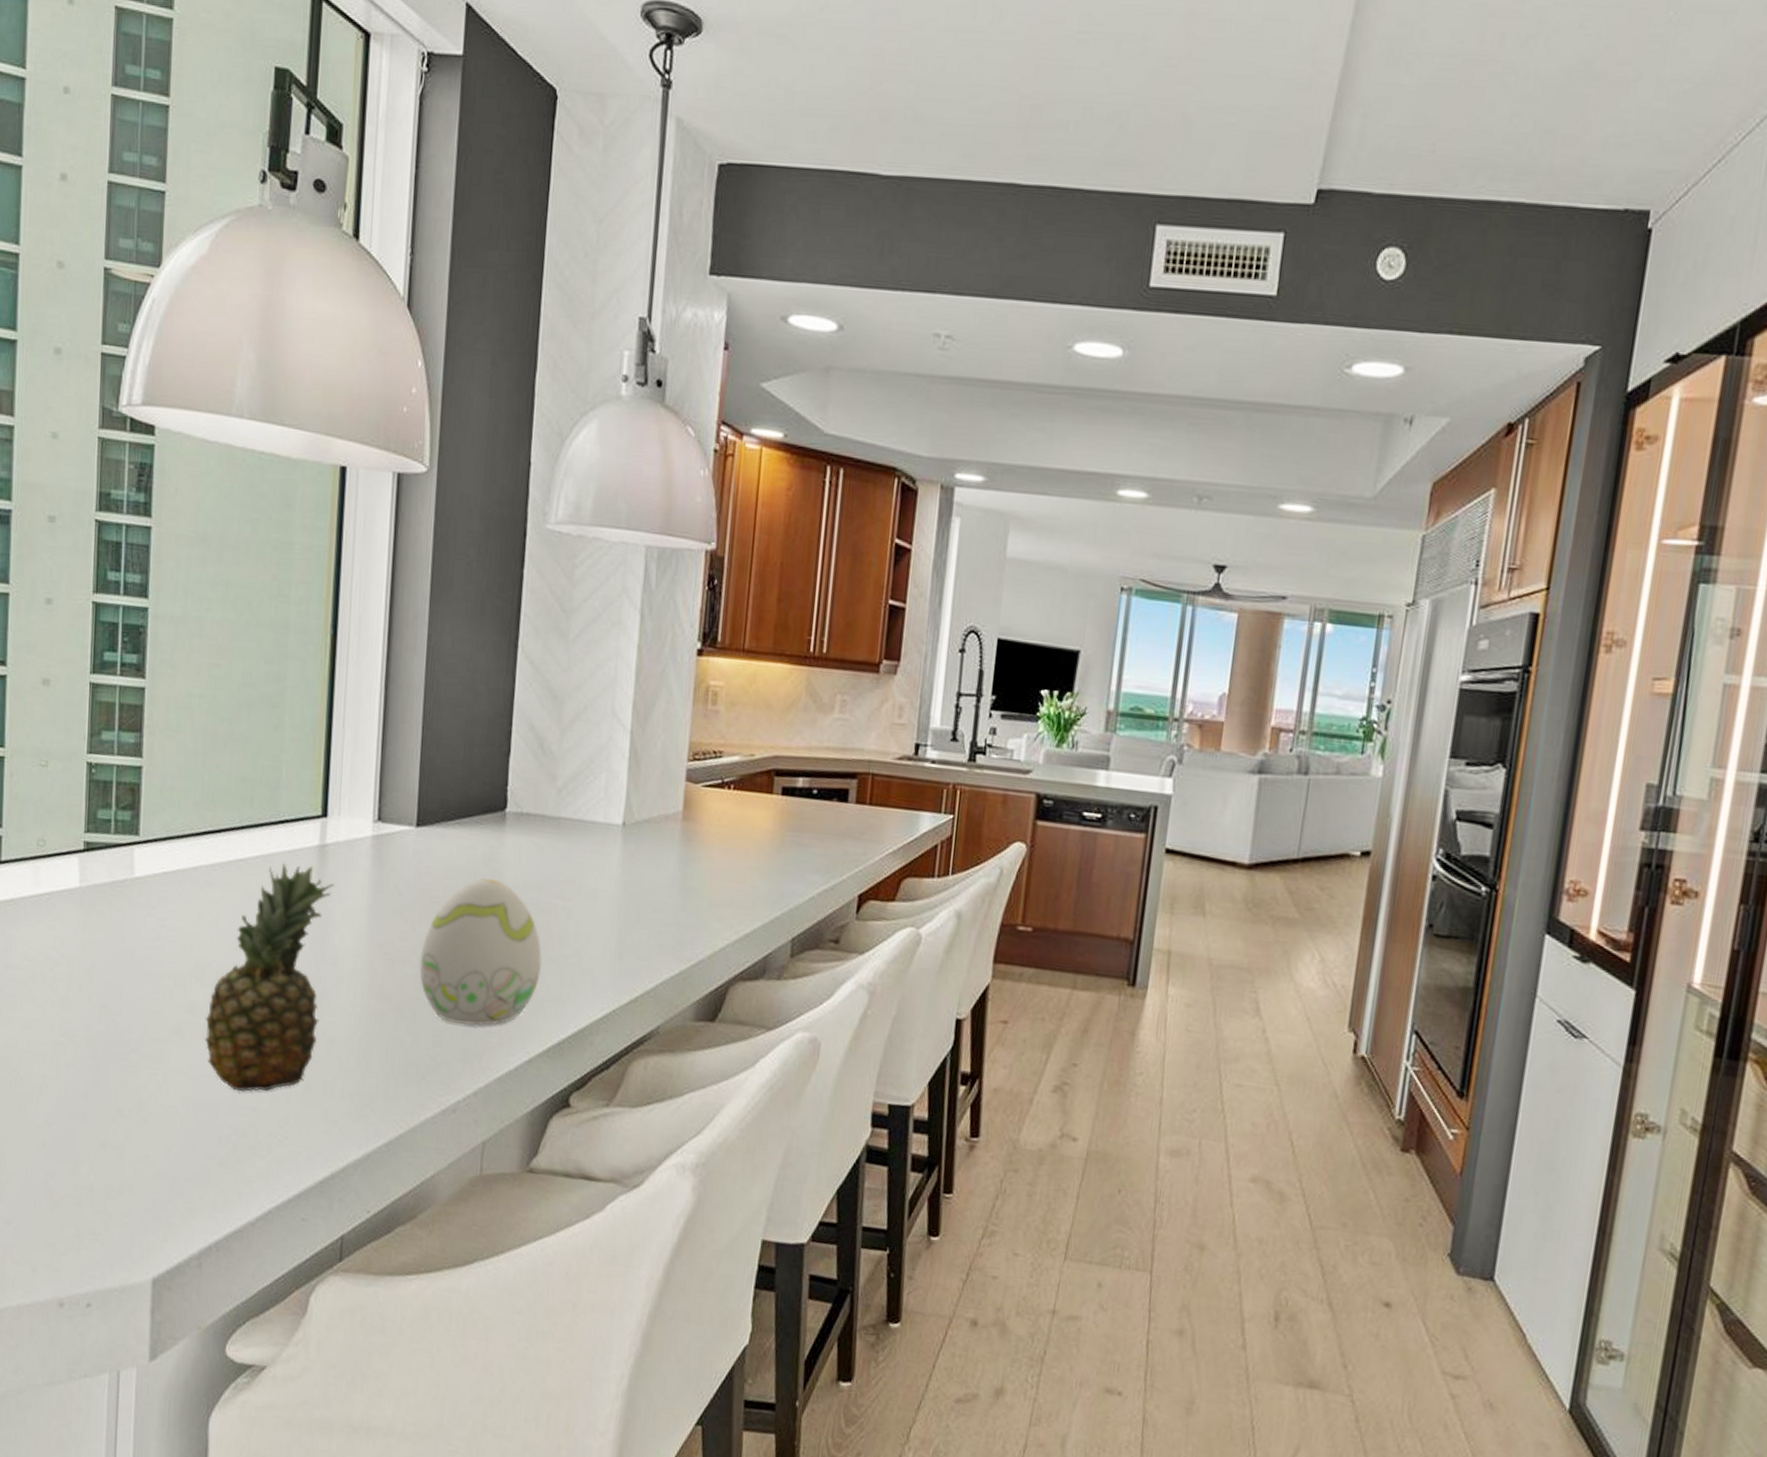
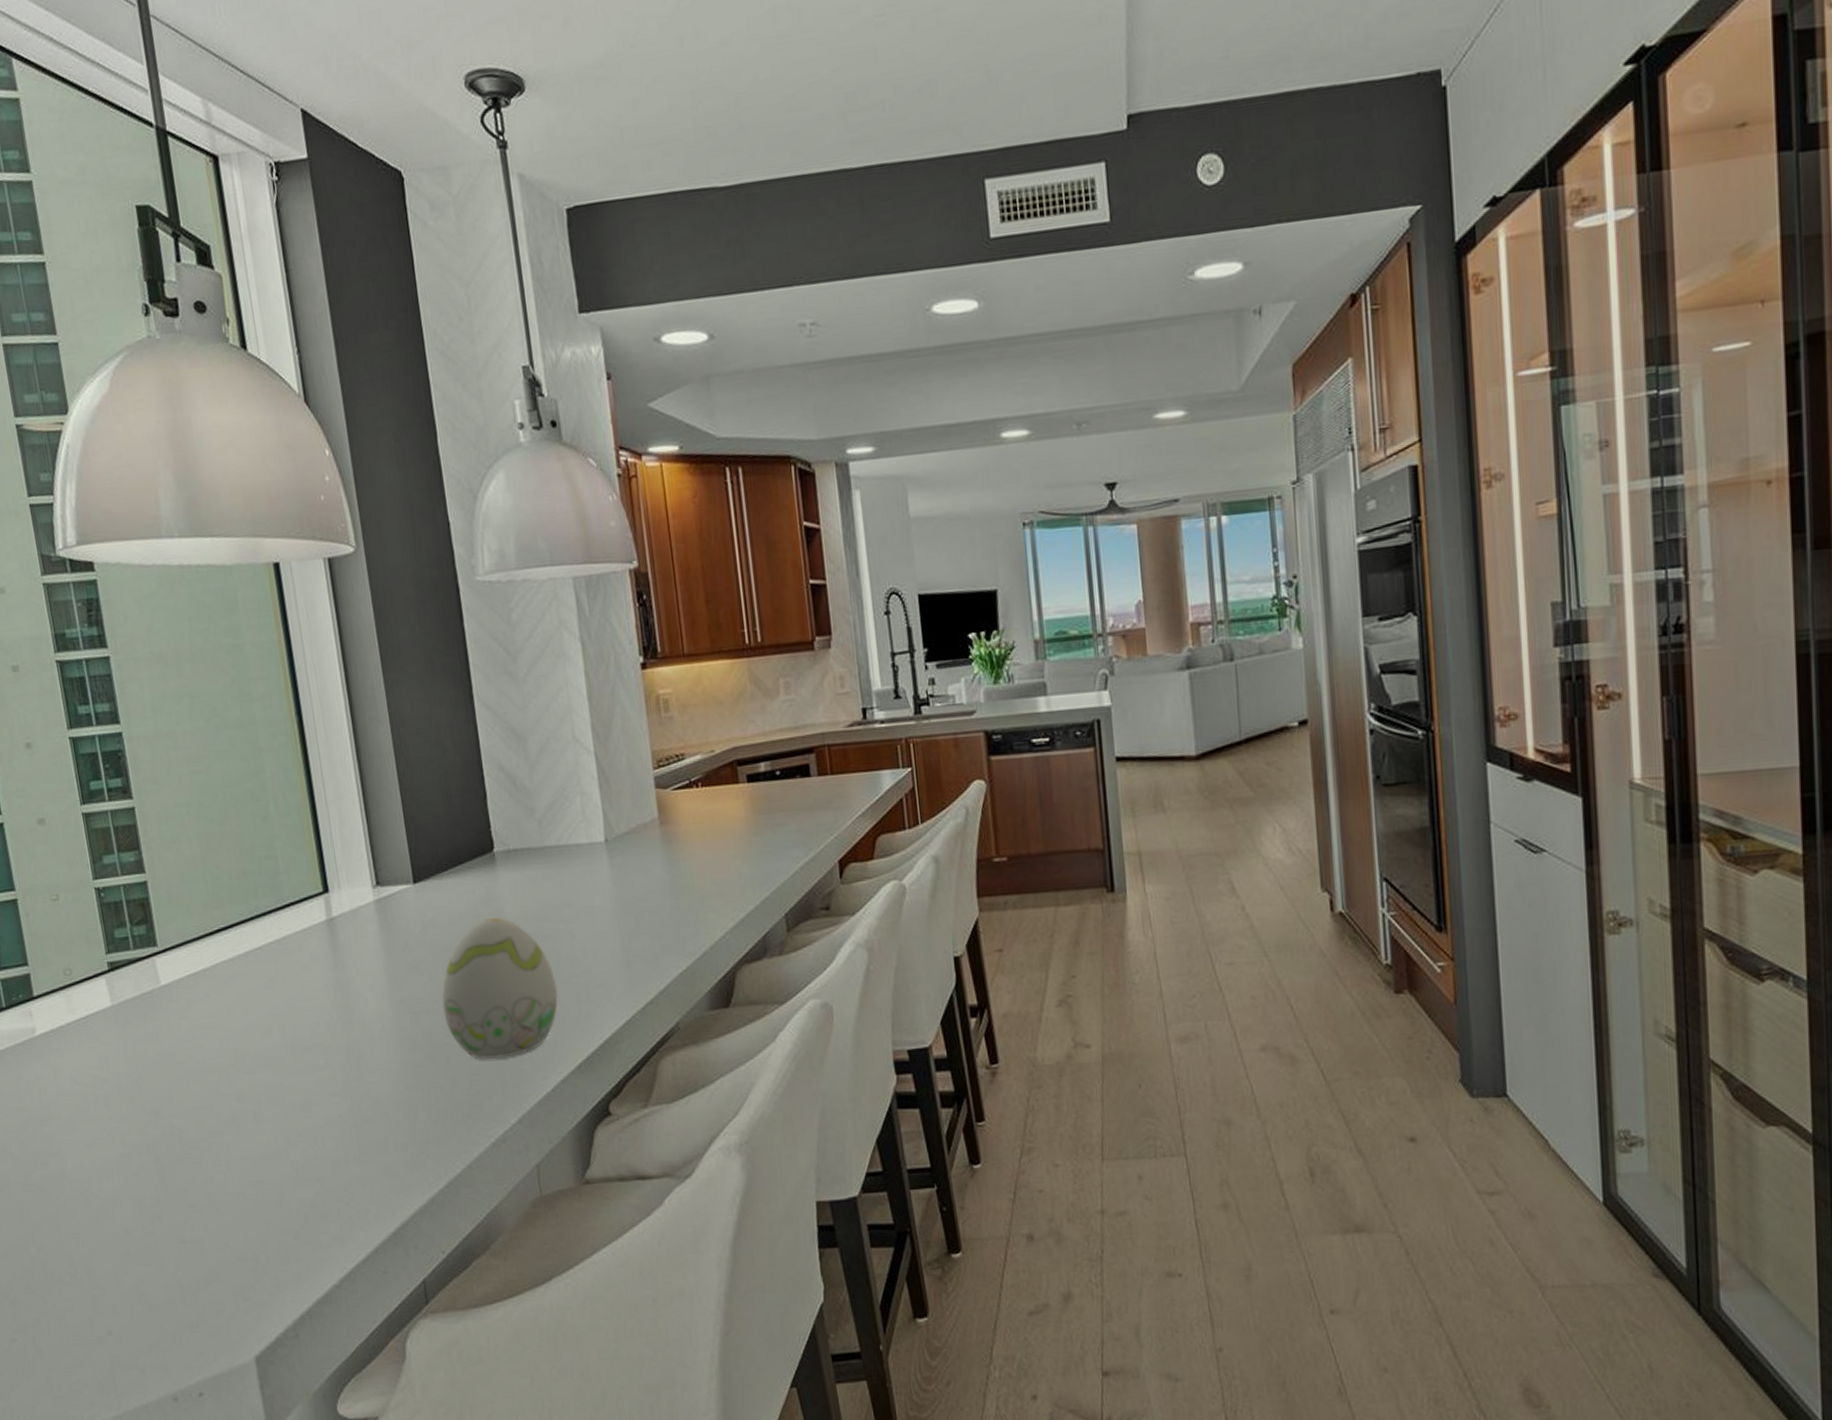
fruit: present [205,862,334,1092] -> none [254,940,362,1165]

